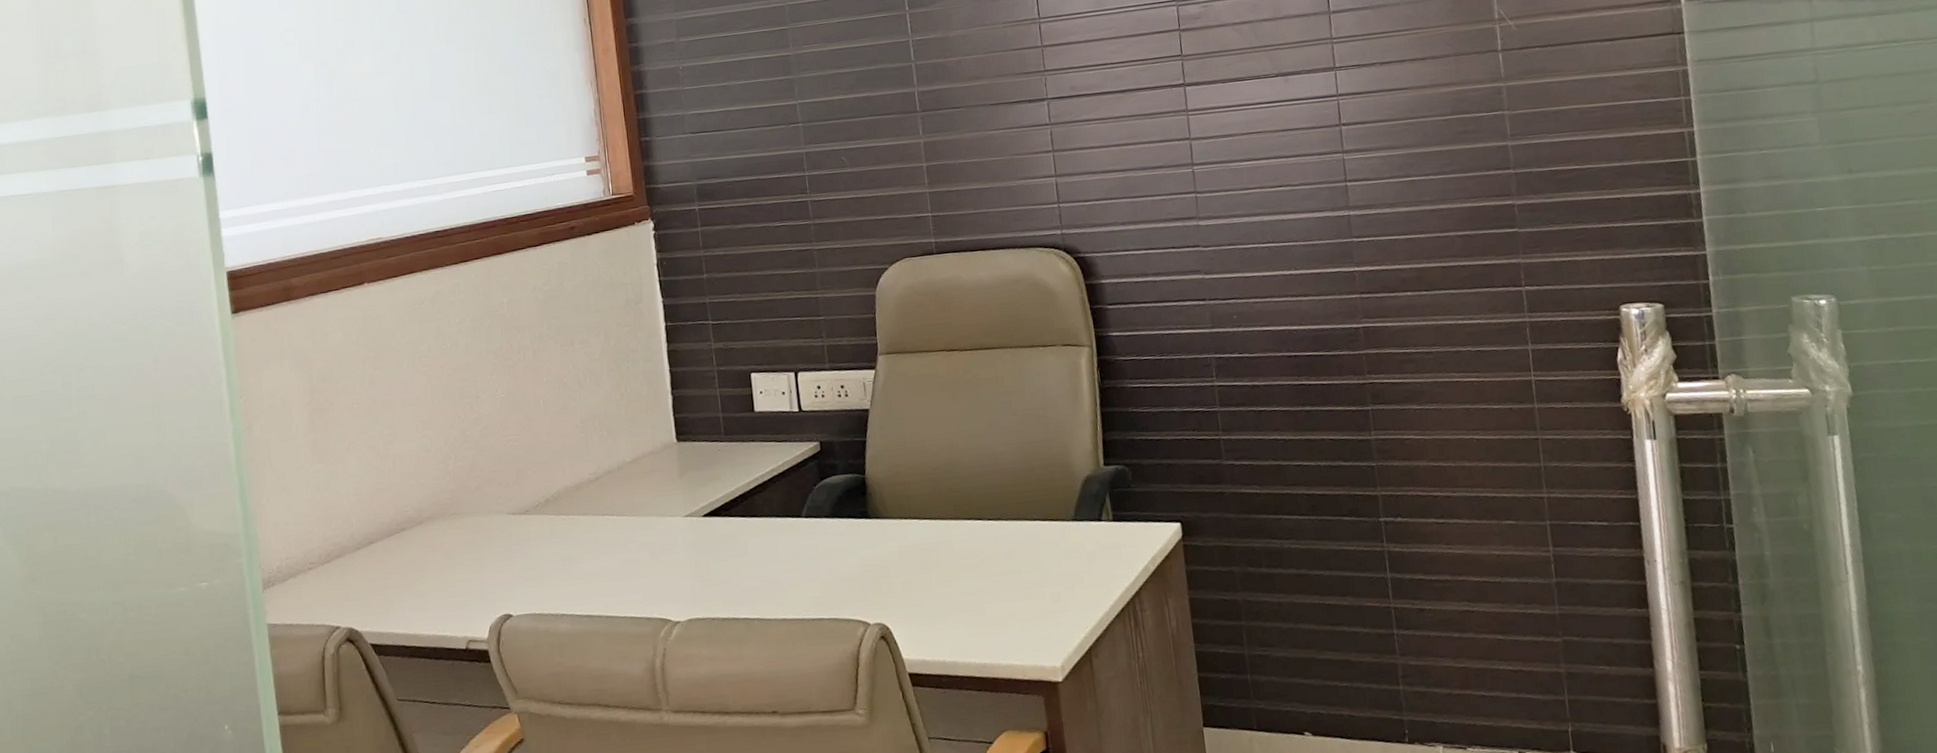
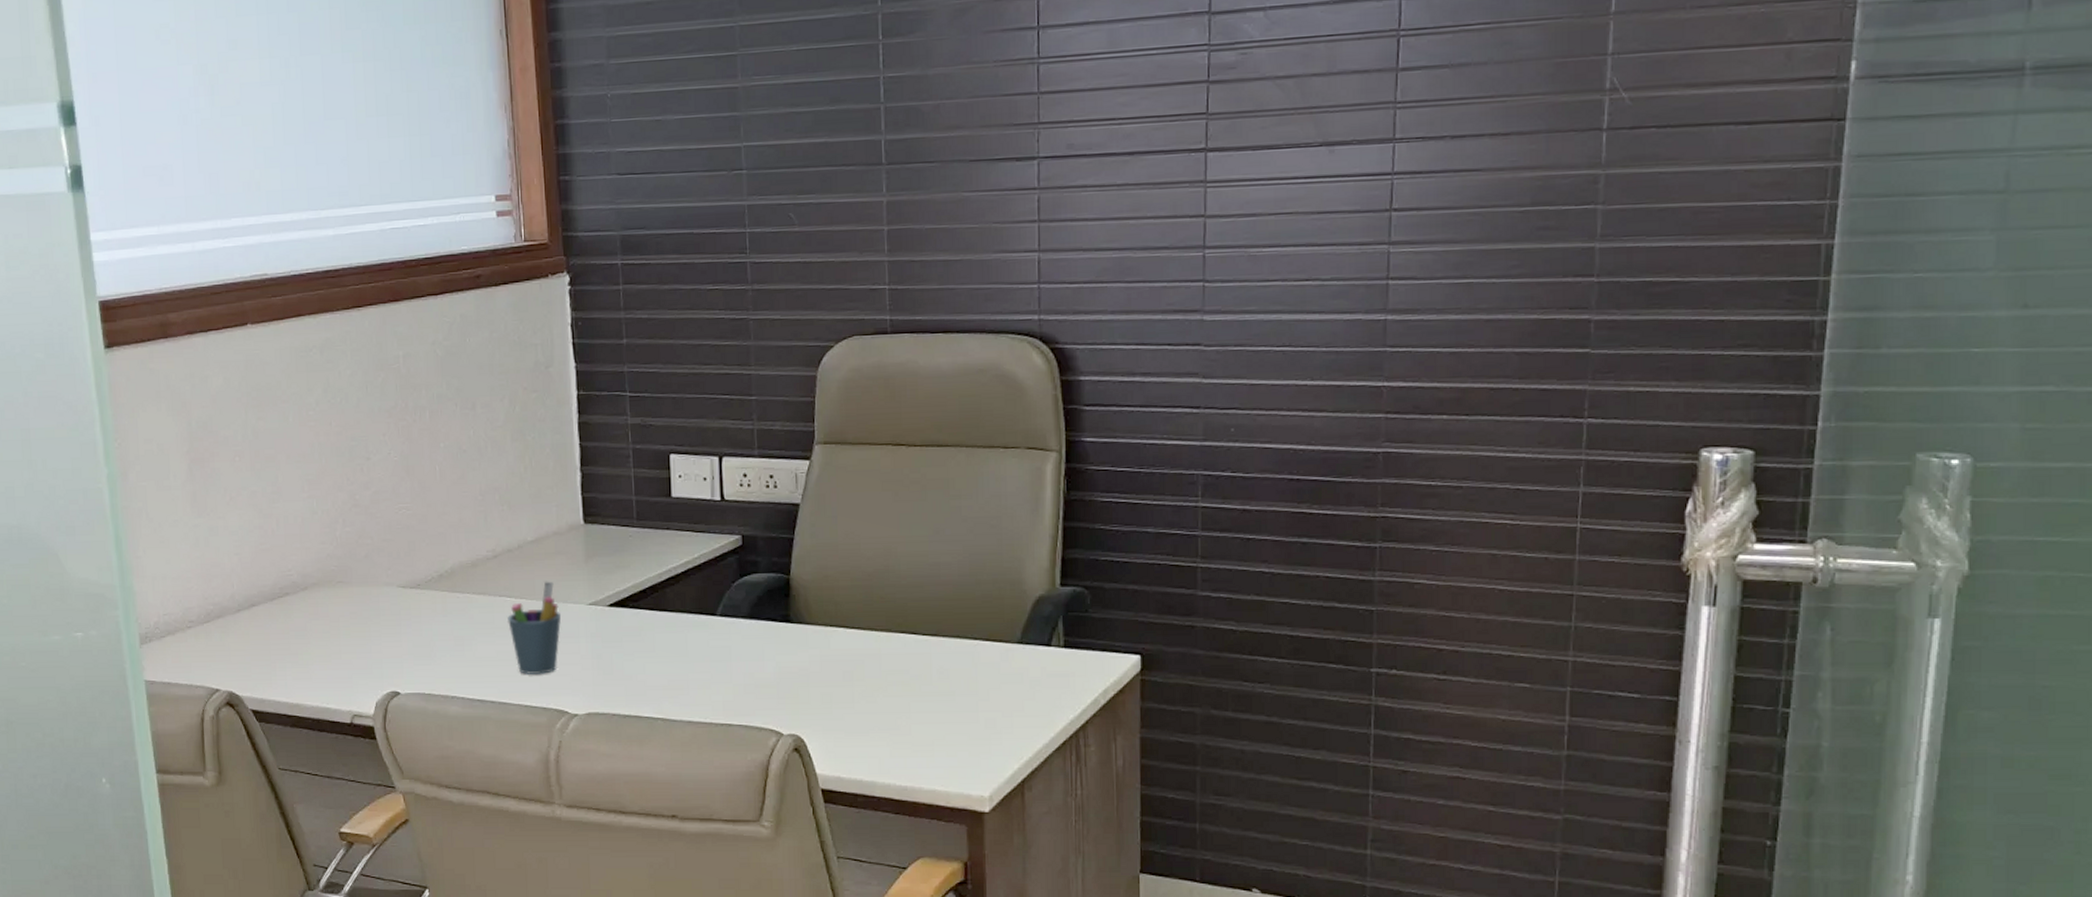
pen holder: none [611,497,661,587] -> present [508,581,562,674]

